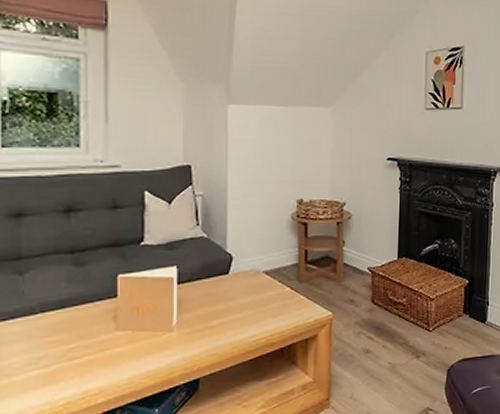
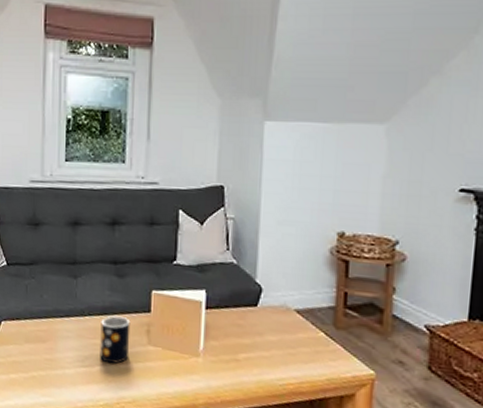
mug: none [57,307,94,360] -> present [100,316,131,364]

